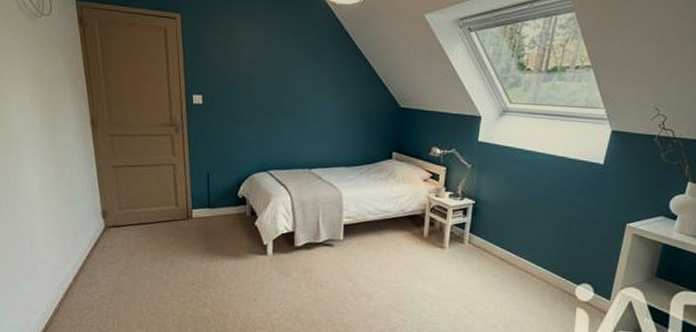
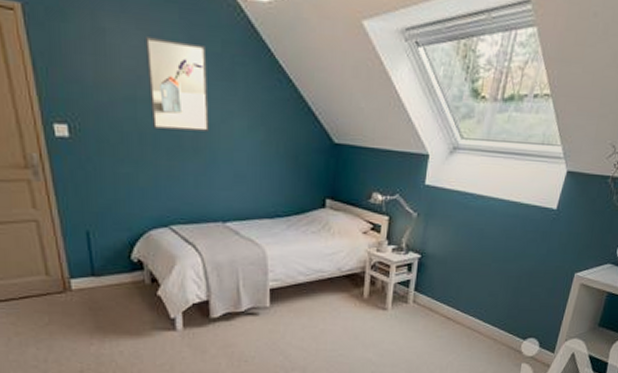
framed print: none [260,33,304,100] -> present [144,37,209,132]

